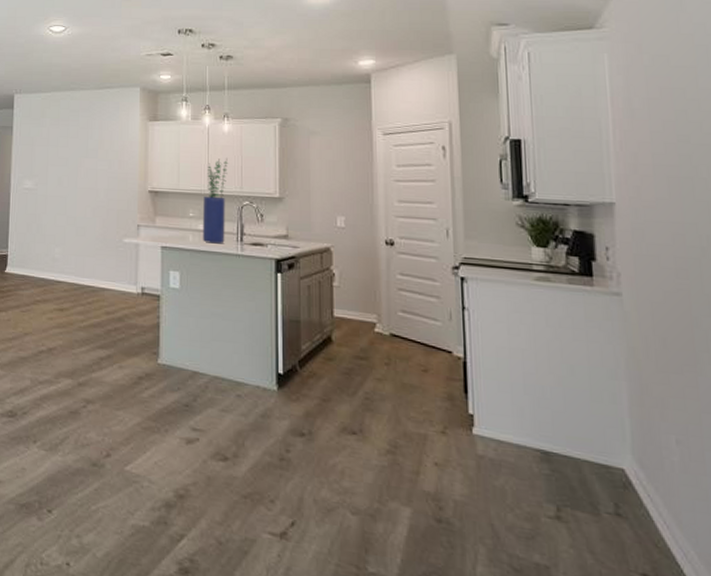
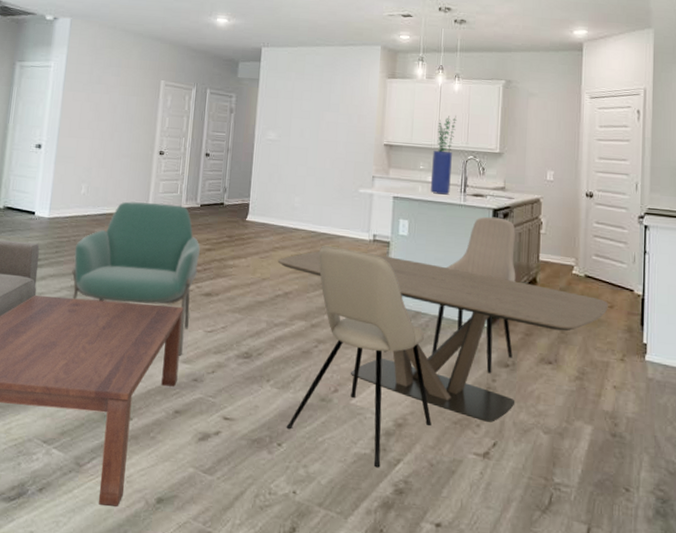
dining table: none [39,305,421,499] -> present [277,251,608,422]
dining chair: none [56,299,217,543] -> present [286,246,432,468]
dining chair: none [213,267,308,443] -> present [431,216,516,374]

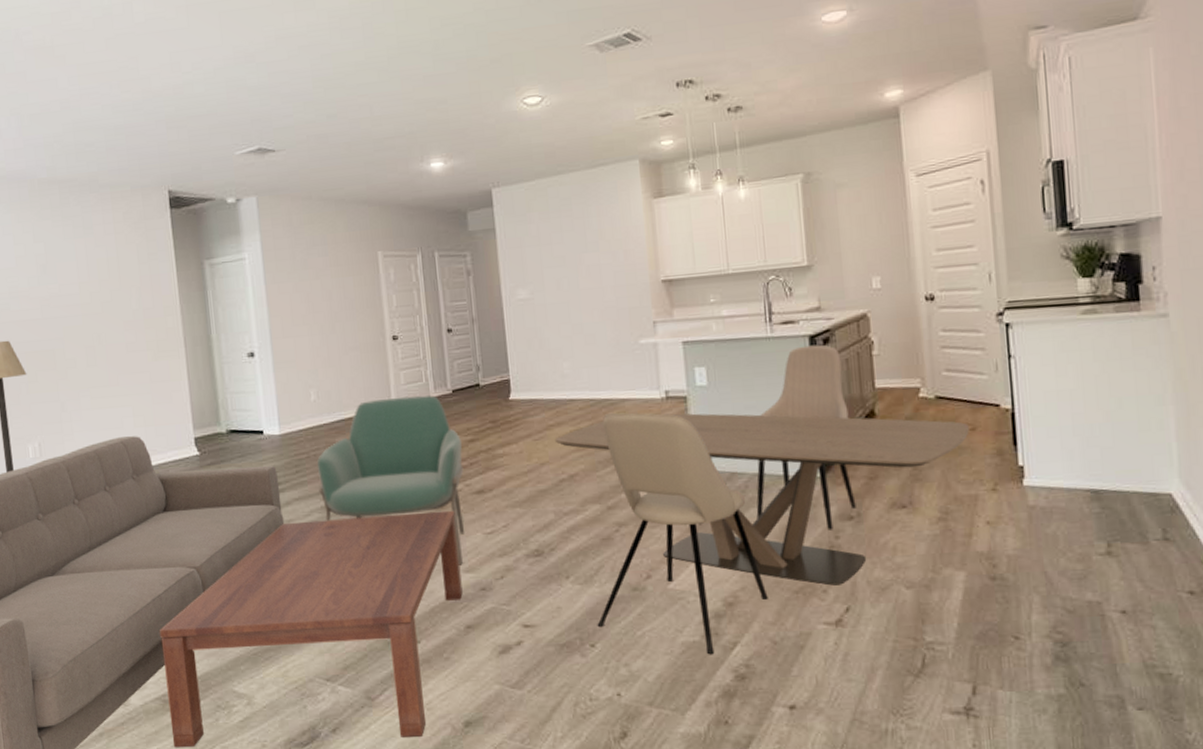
vase: present [430,115,457,195] -> none [724,228,752,330]

